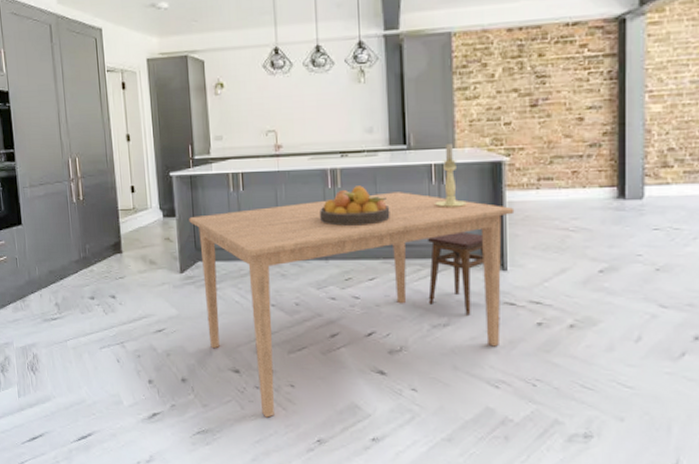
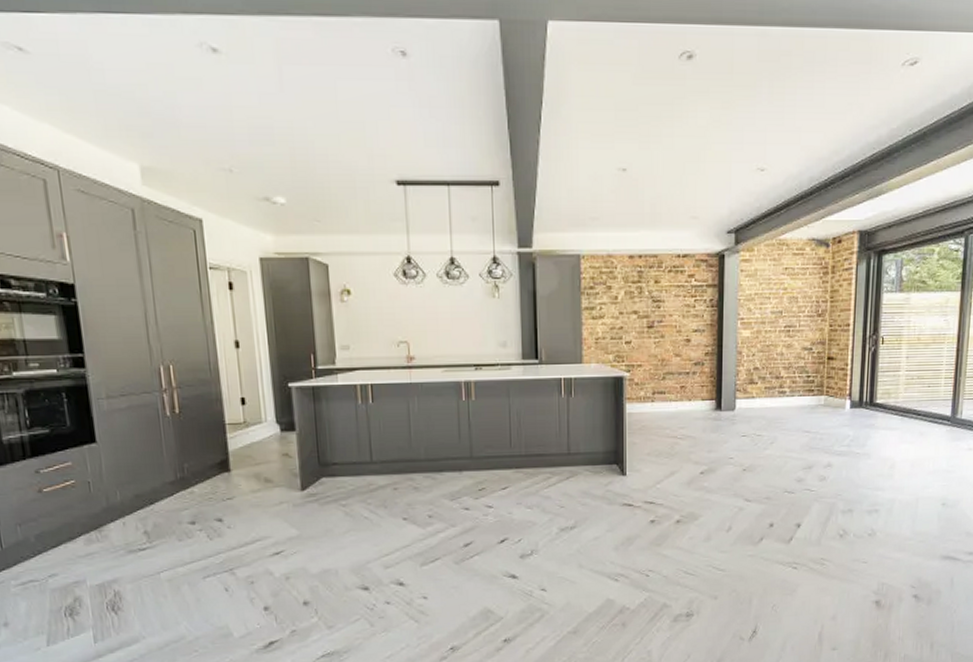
dining table: present [189,192,515,418] -> none [311,404,633,632]
fruit bowl: present [320,185,390,226] -> none [454,398,523,438]
stool: present [428,231,485,315] -> none [557,441,607,518]
candle holder: present [435,144,467,209] -> none [564,360,592,420]

